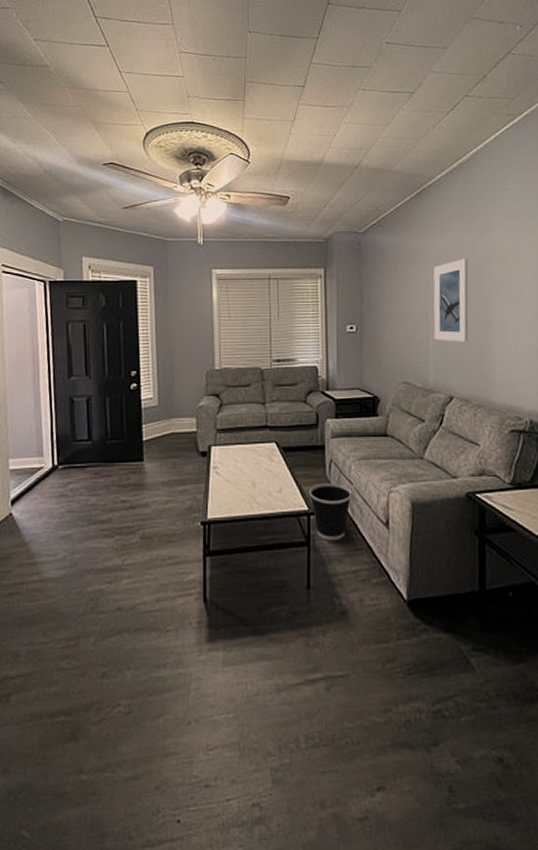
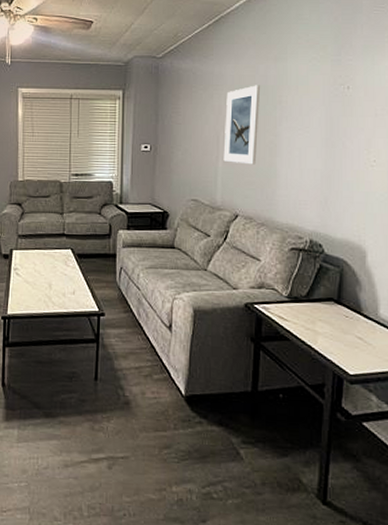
wastebasket: present [309,483,352,541] -> none [100,288,140,340]

